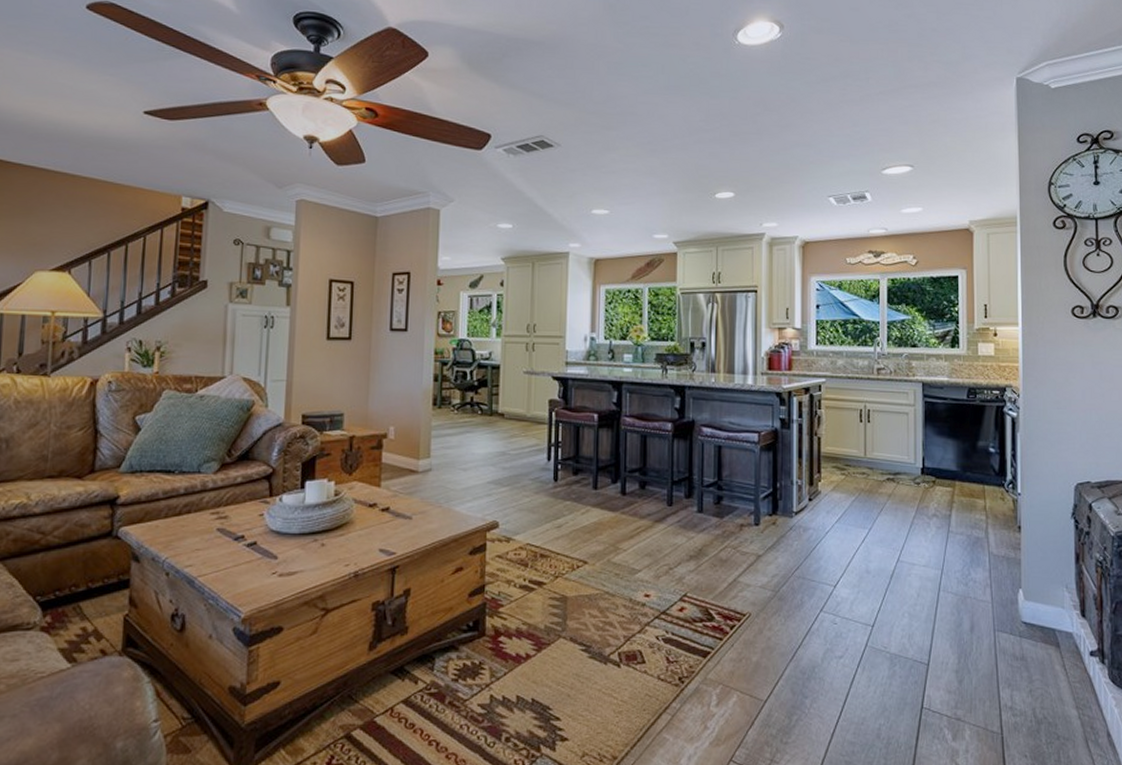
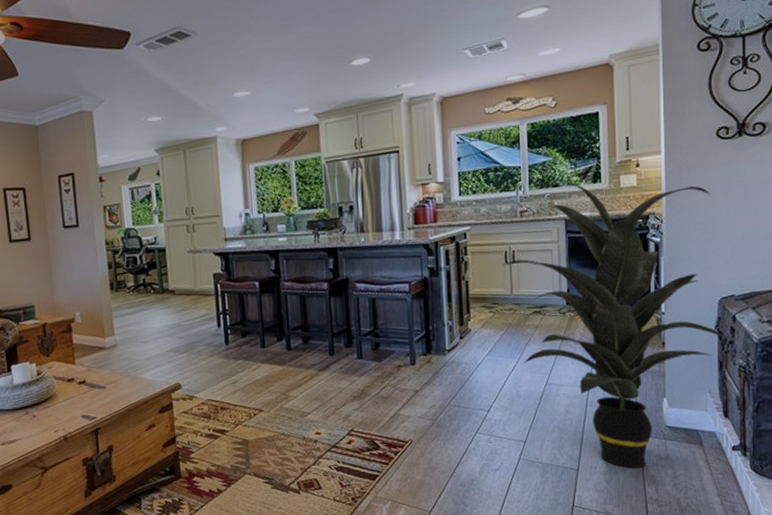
indoor plant: none [857,342,1091,668] -> present [503,181,734,468]

